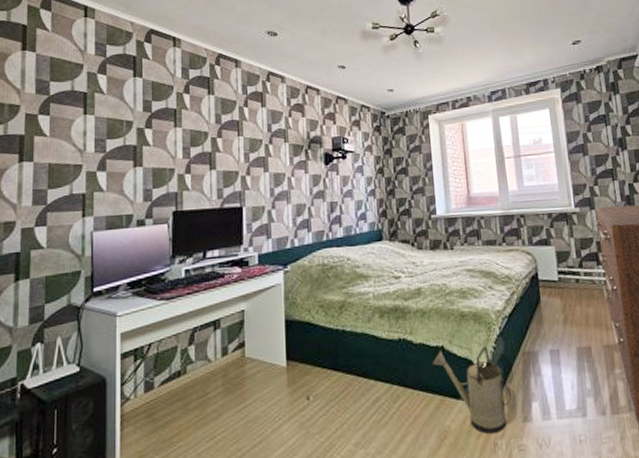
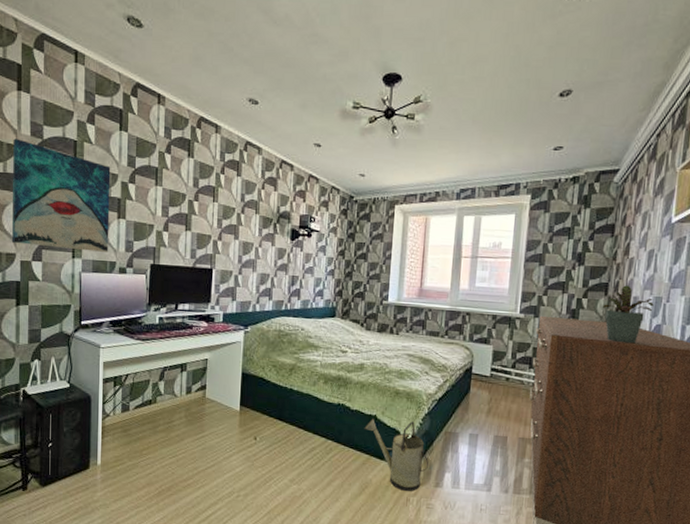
wall art: none [12,98,125,210] -> present [12,138,111,252]

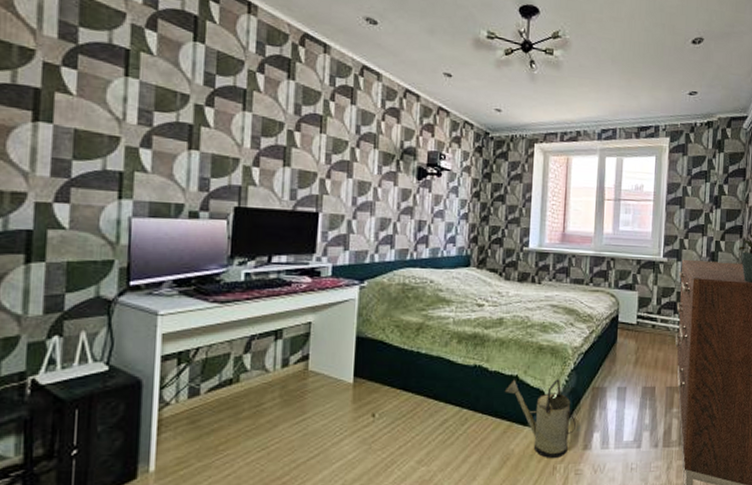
wall art: present [12,138,111,252] -> none [22,40,180,192]

